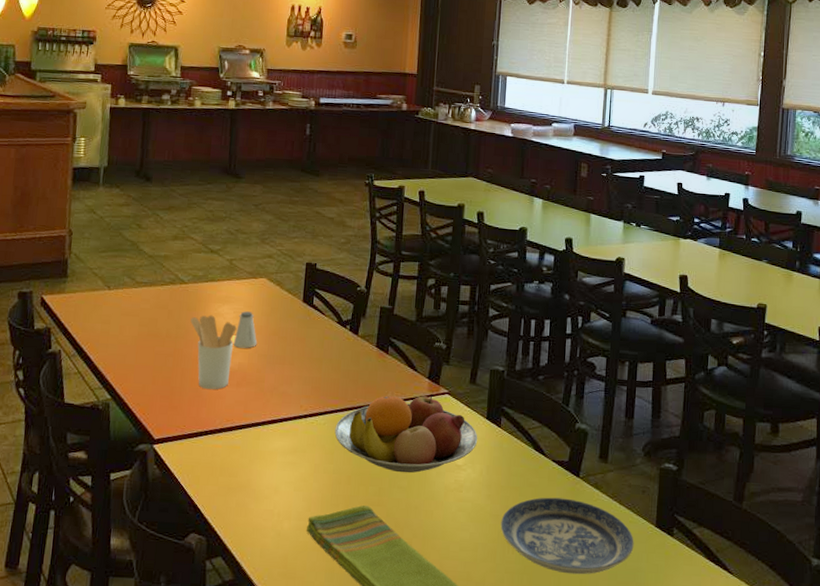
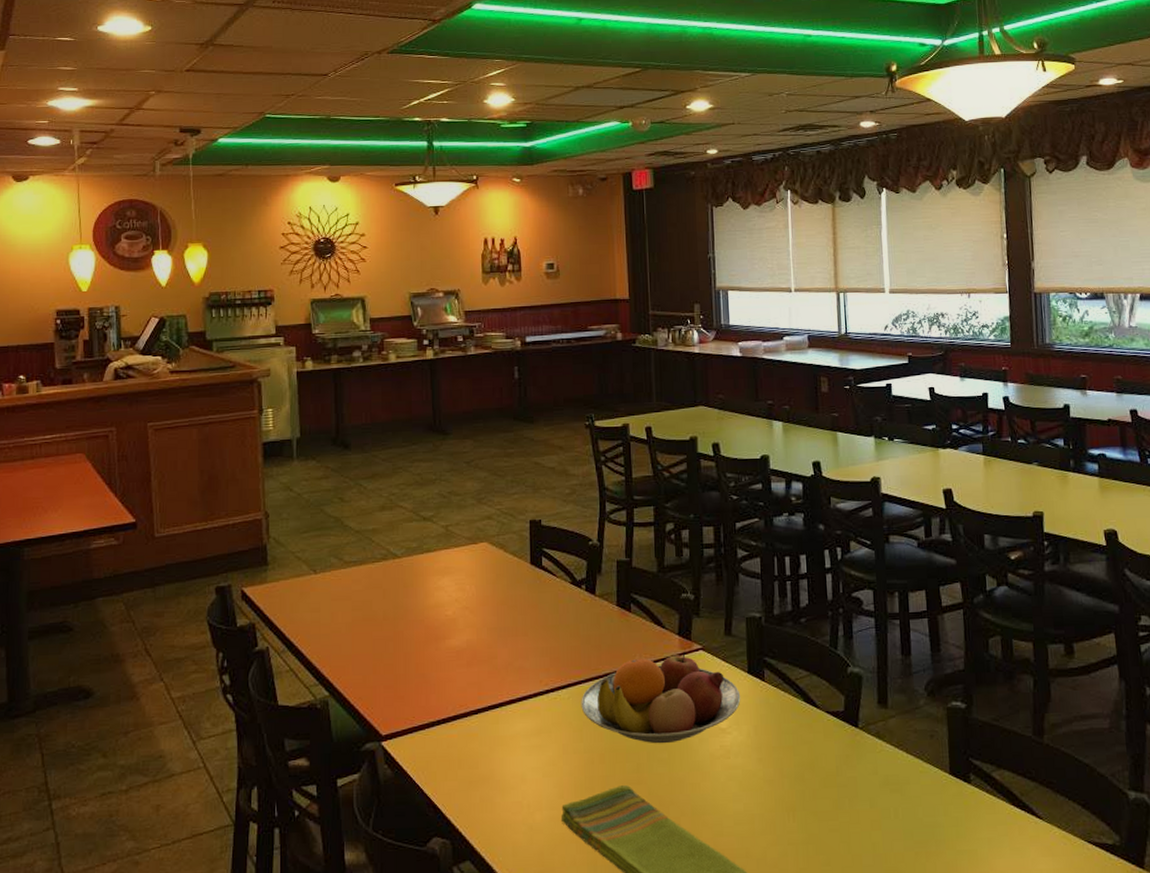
utensil holder: present [190,315,237,389] -> none [409,590,460,673]
saltshaker: present [233,311,258,348] -> none [458,581,485,623]
plate: present [500,497,634,575] -> none [776,753,928,839]

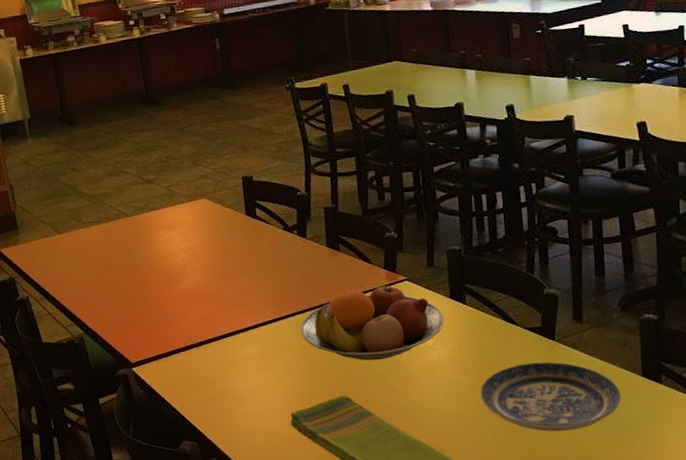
plate: none [776,753,928,839] -> present [480,362,621,432]

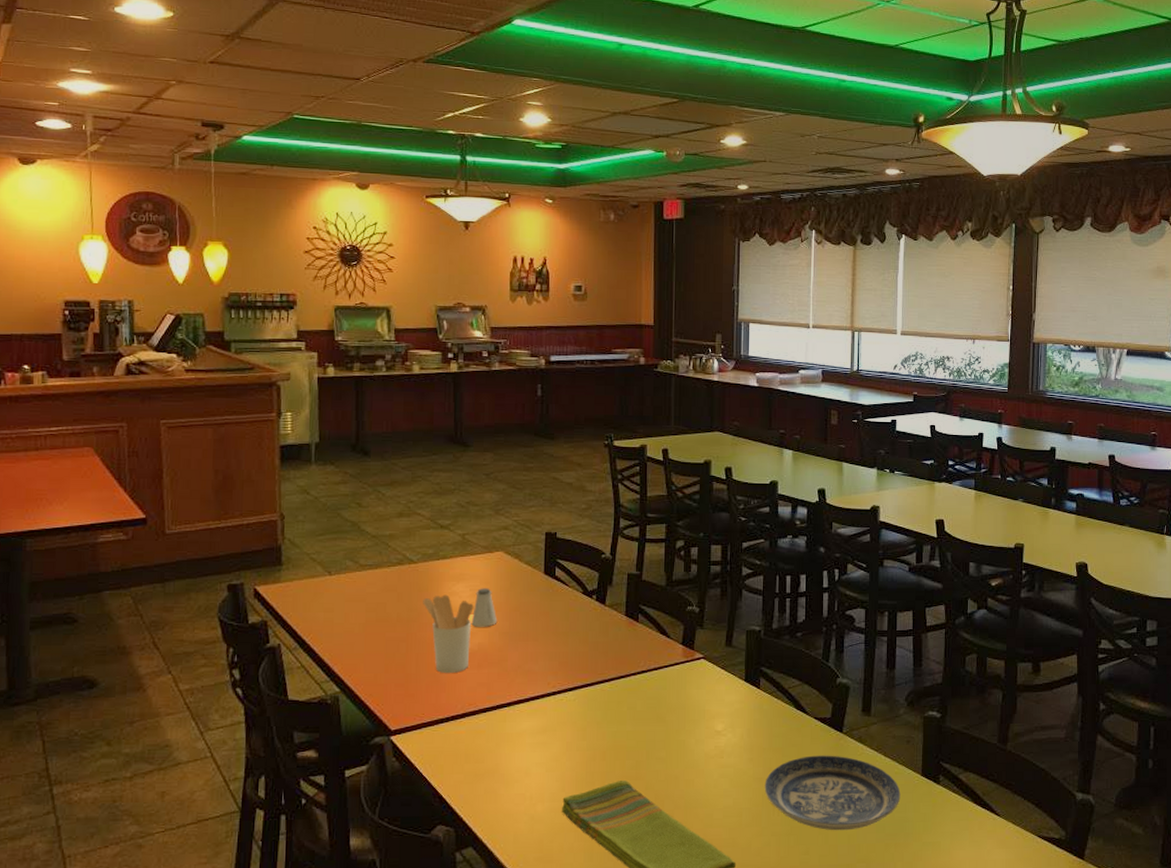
utensil holder: none [141,242,190,311] -> present [423,594,474,673]
saltshaker: none [186,233,210,268] -> present [471,588,498,627]
fruit bowl: present [300,283,445,361] -> none [586,660,737,744]

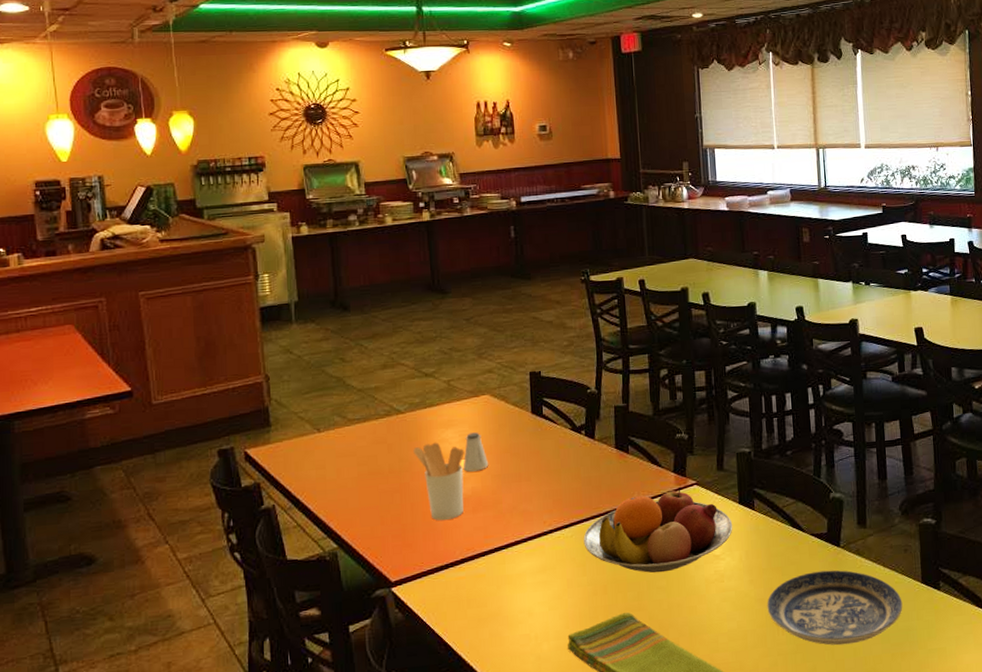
fruit bowl: none [586,660,737,744] -> present [583,487,733,573]

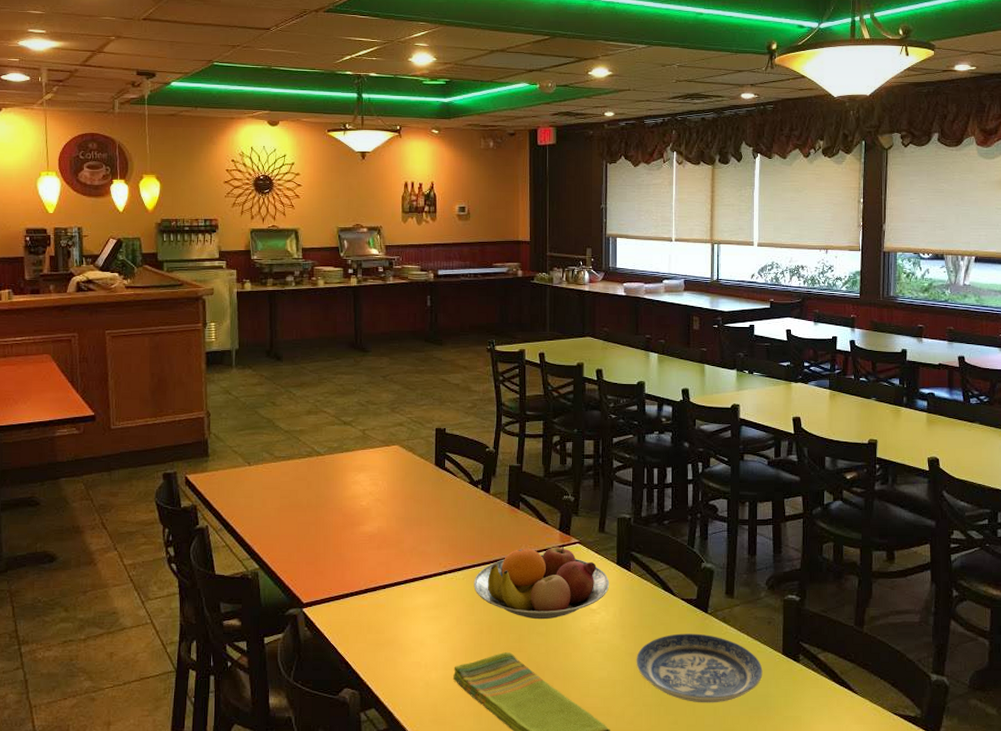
utensil holder: present [413,442,465,520] -> none [329,483,374,553]
saltshaker: present [463,432,489,472] -> none [371,478,395,513]

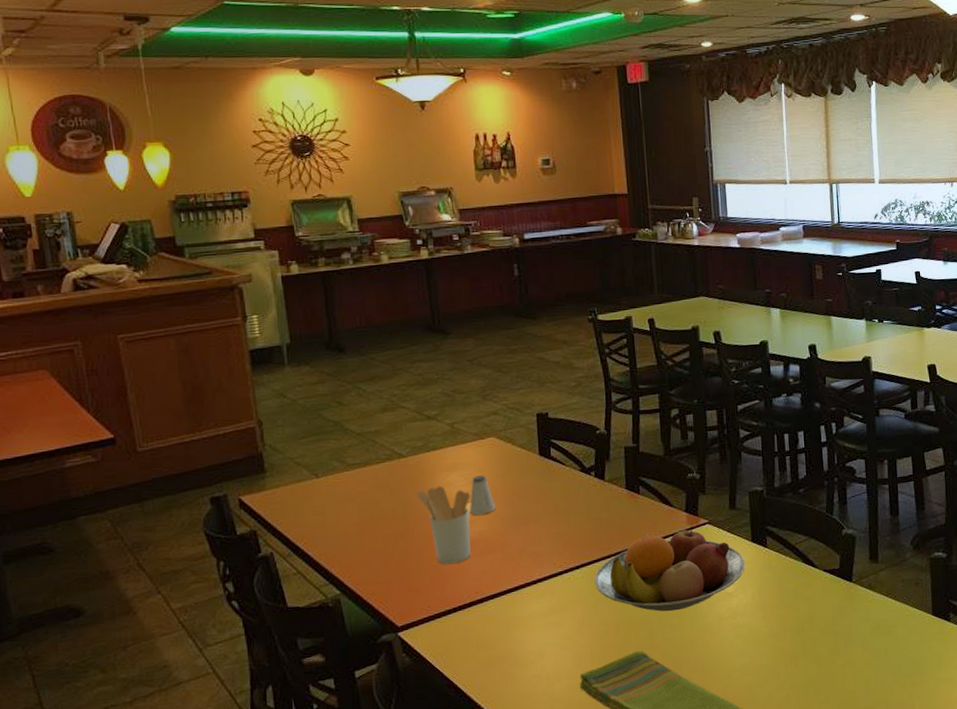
utensil holder: none [329,483,374,553] -> present [417,486,471,565]
saltshaker: none [371,478,395,513] -> present [469,475,496,515]
plate: present [636,633,763,703] -> none [779,604,914,677]

